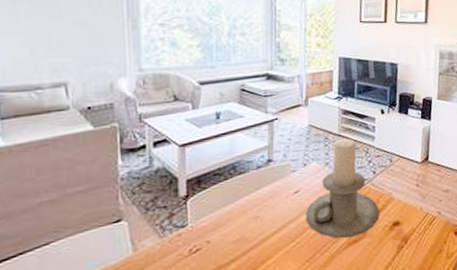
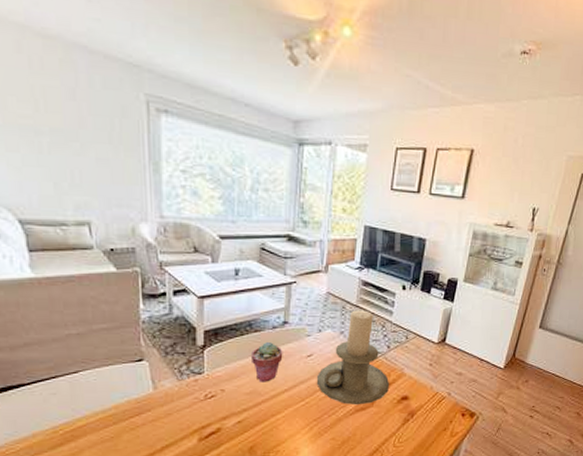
potted succulent: none [236,182,270,228] -> present [250,341,283,383]

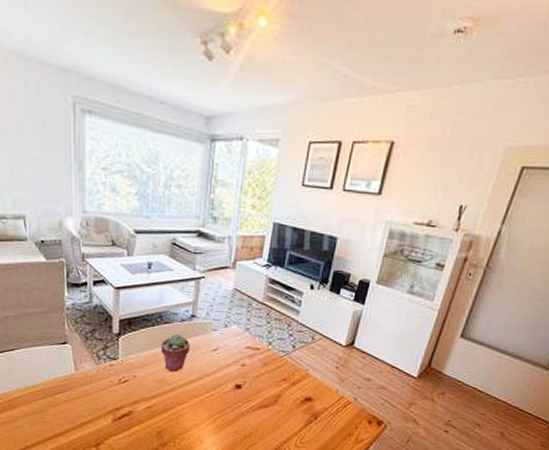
candle holder: present [316,310,390,405] -> none [221,307,294,402]

